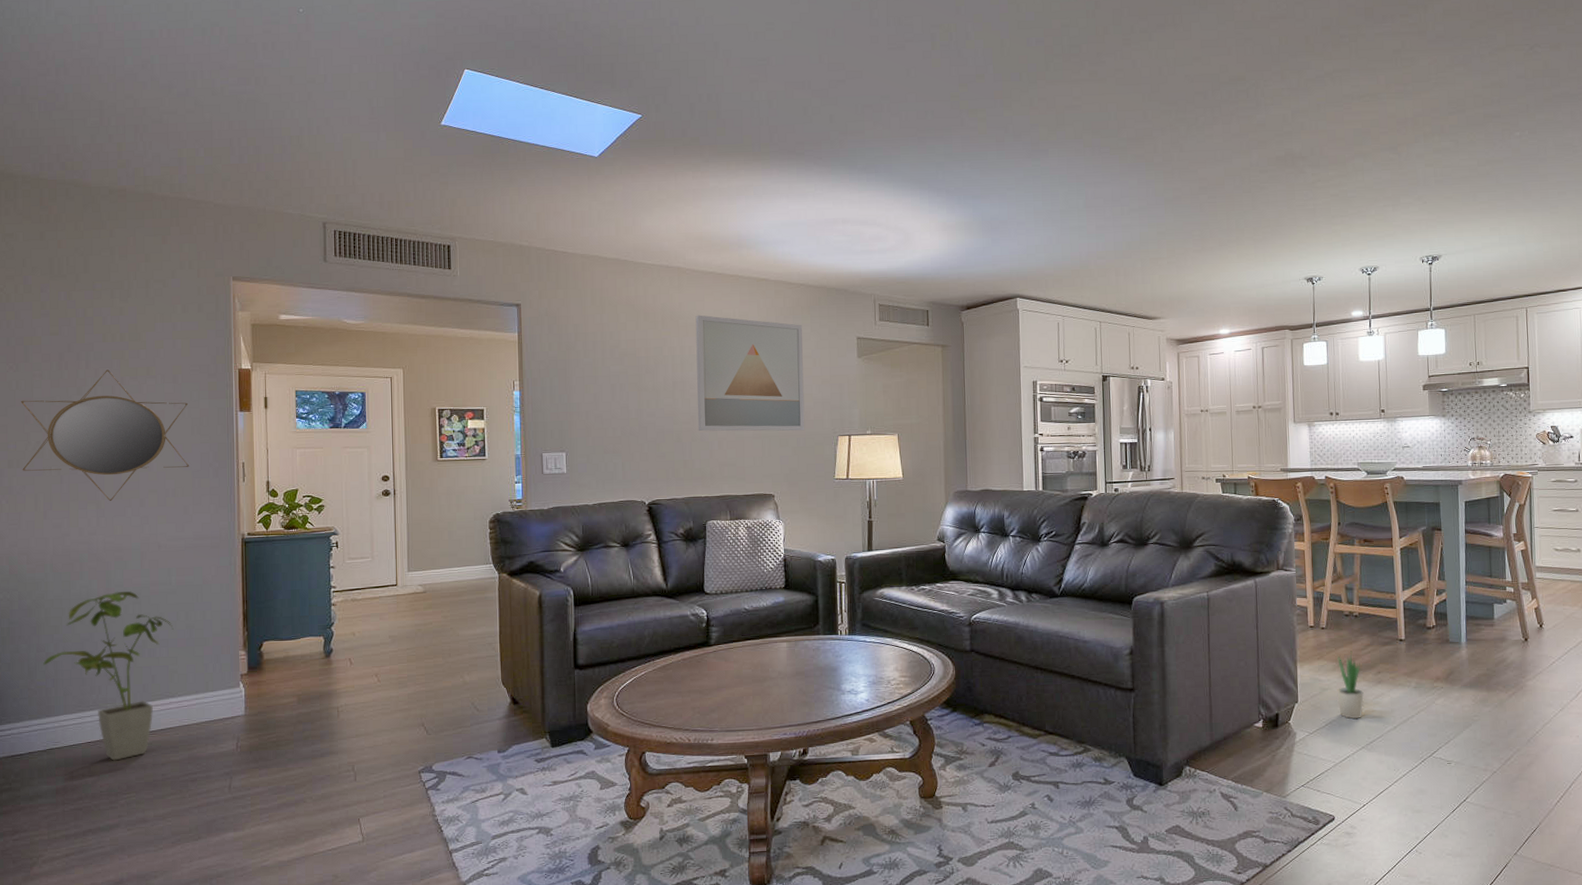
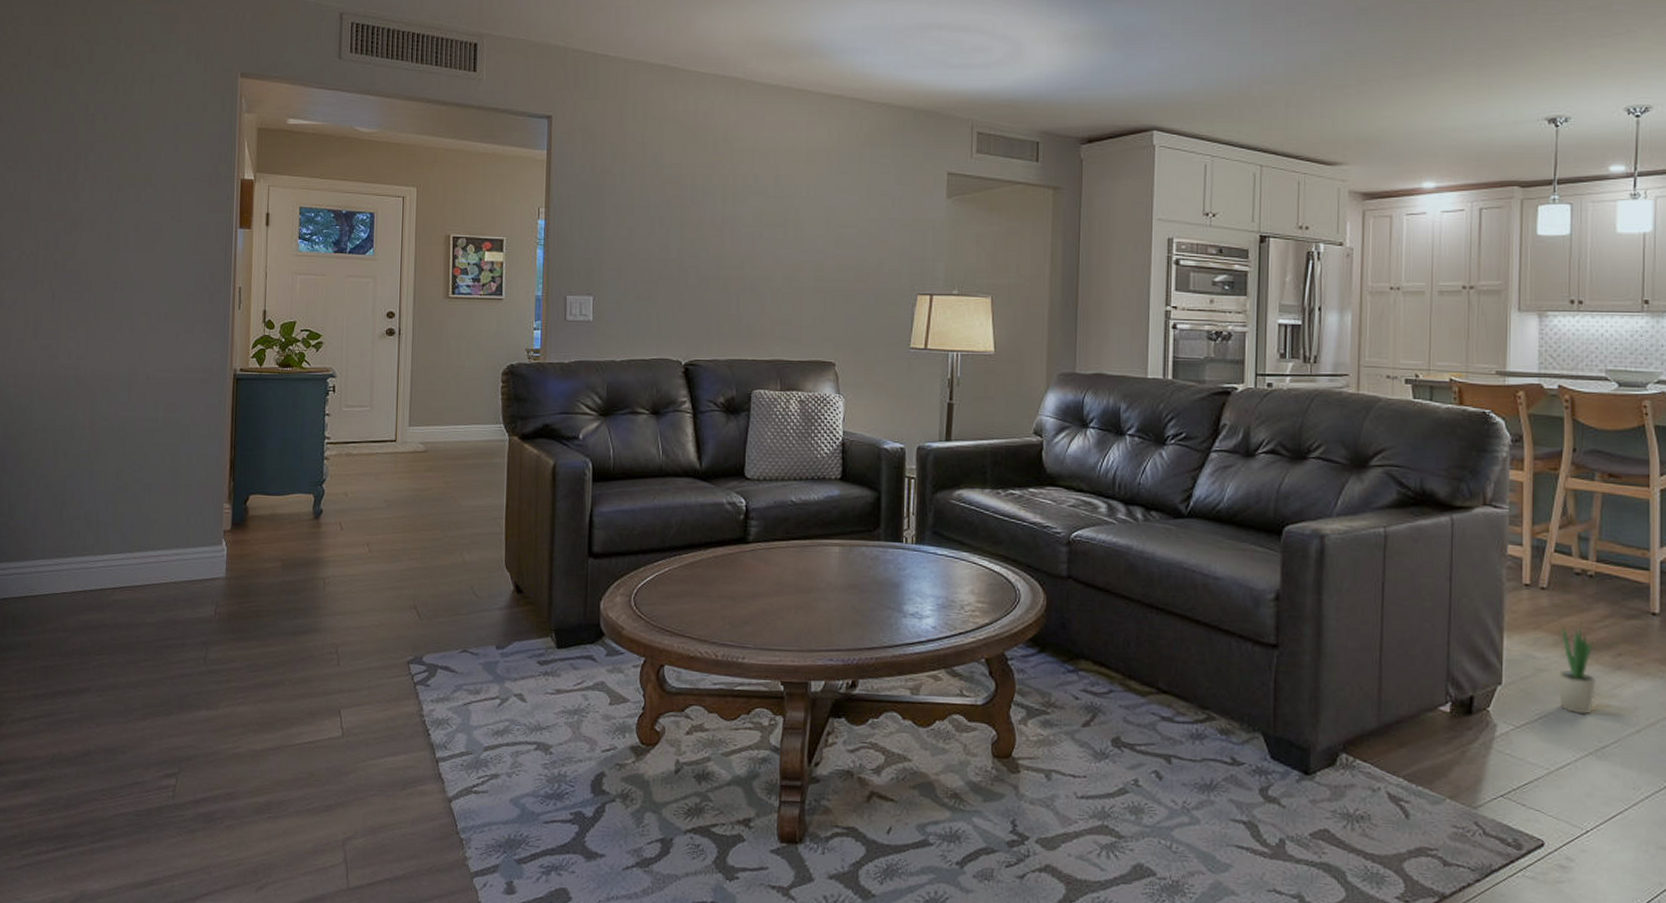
home mirror: present [20,369,190,502] -> none [15,174,187,323]
house plant: present [43,590,174,761] -> none [23,425,157,617]
wall art: present [695,315,805,432] -> none [748,137,882,286]

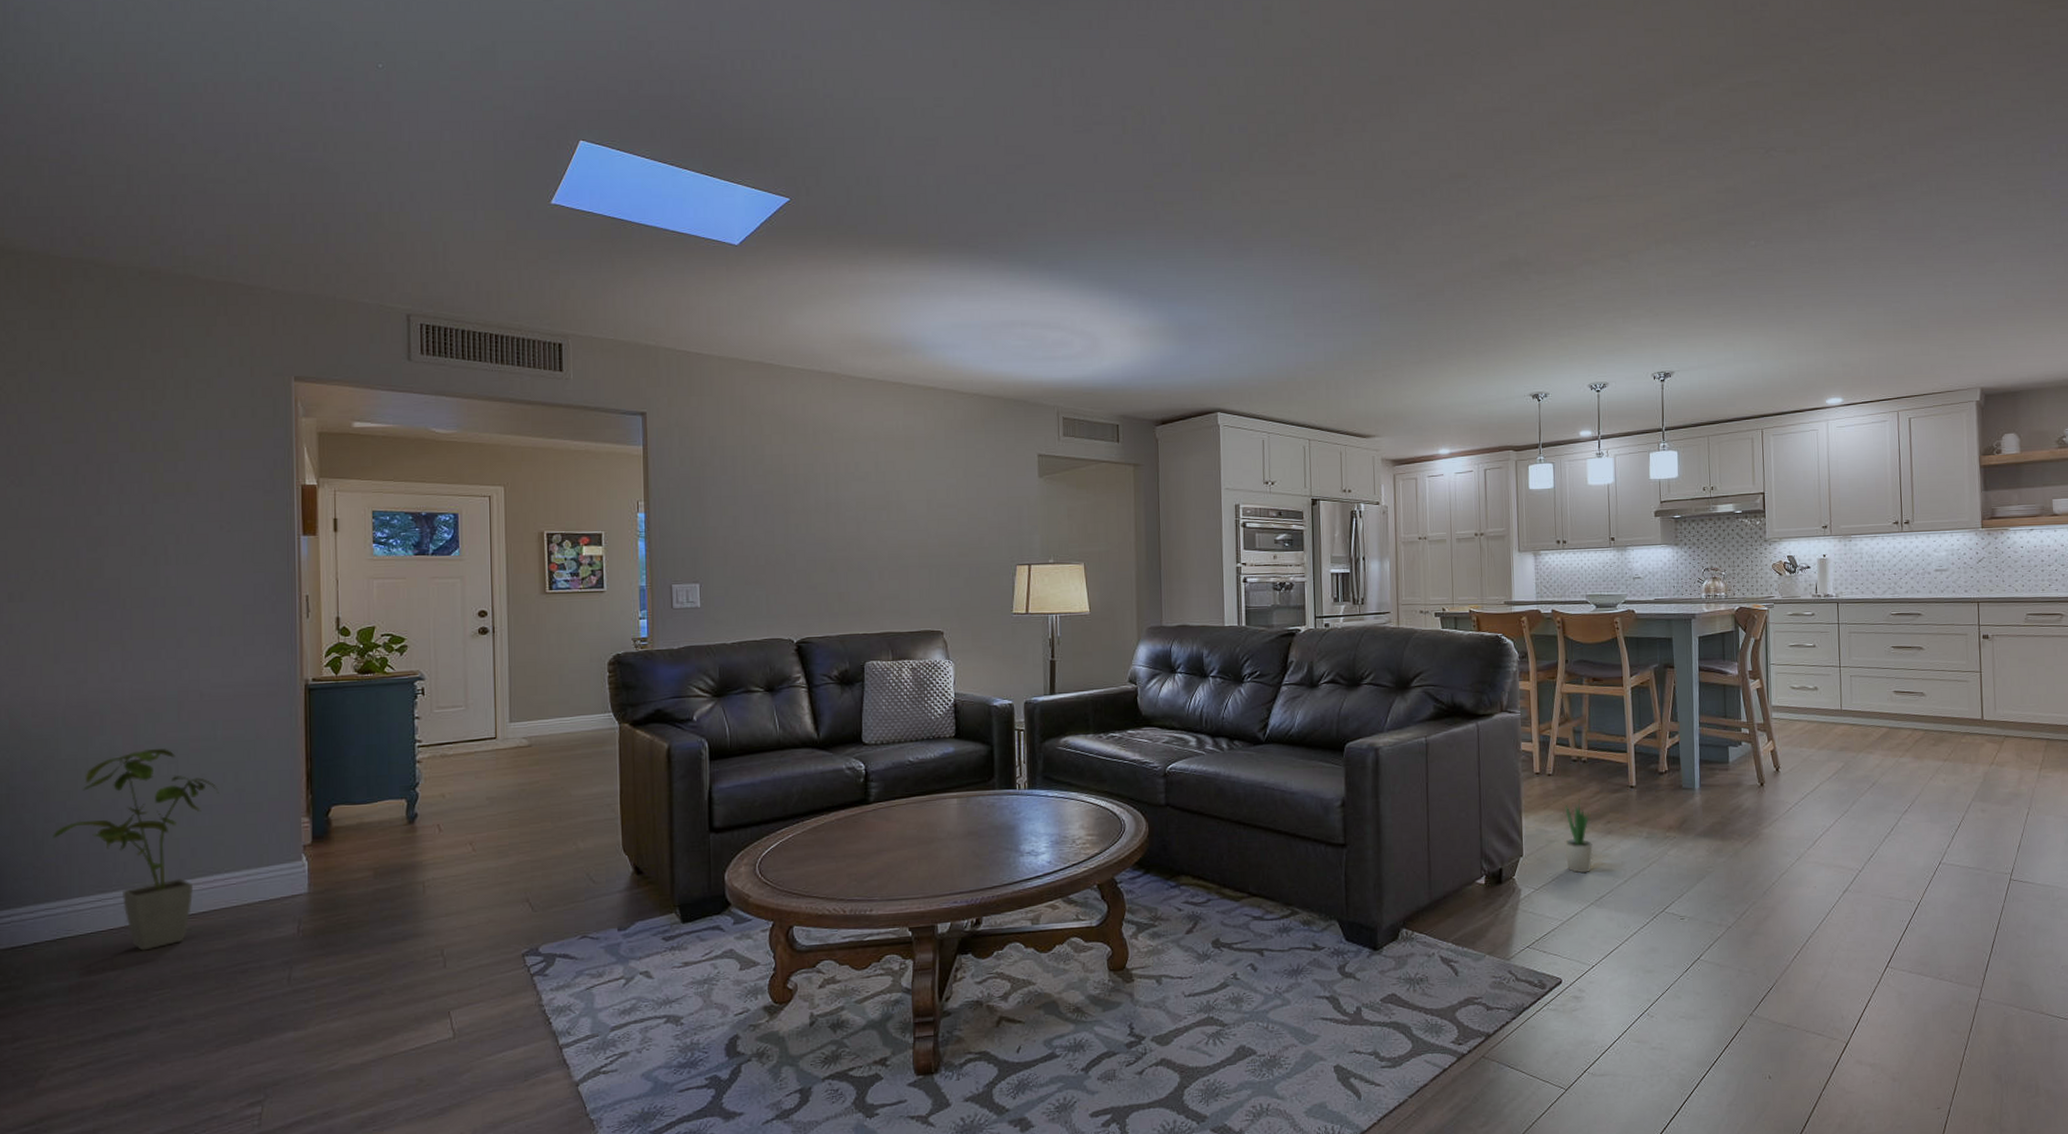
house plant: none [23,425,157,617] -> present [53,747,219,951]

